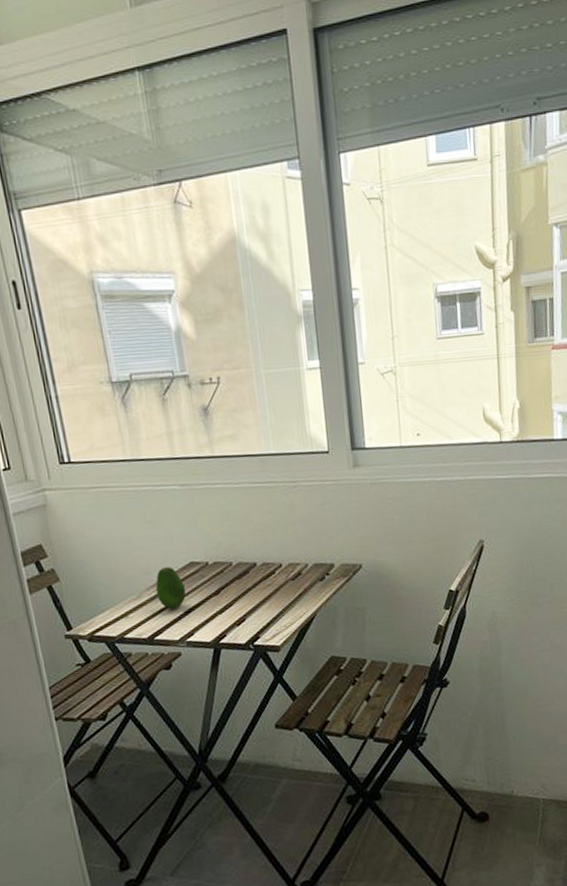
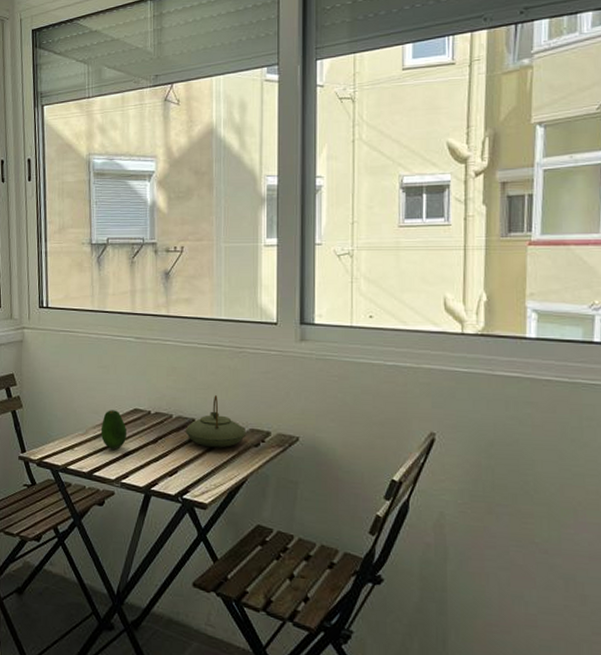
teapot: none [247,535,311,590] -> present [185,395,247,448]

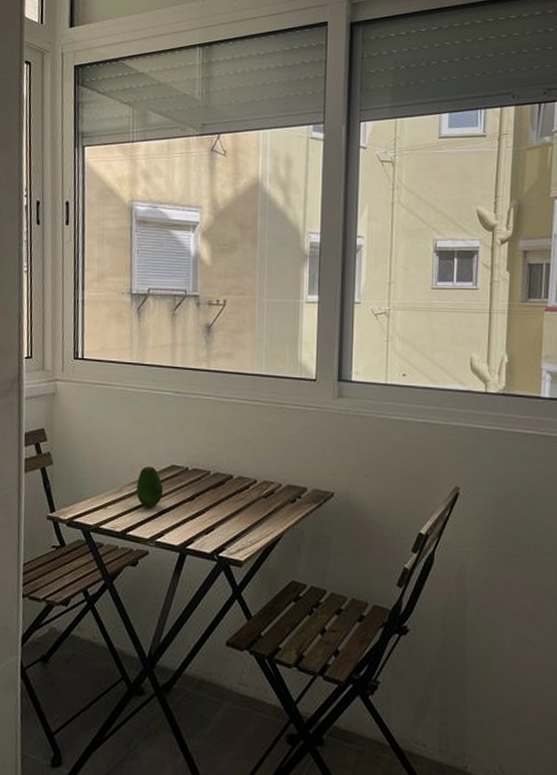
teapot: present [185,395,247,448] -> none [222,451,284,505]

